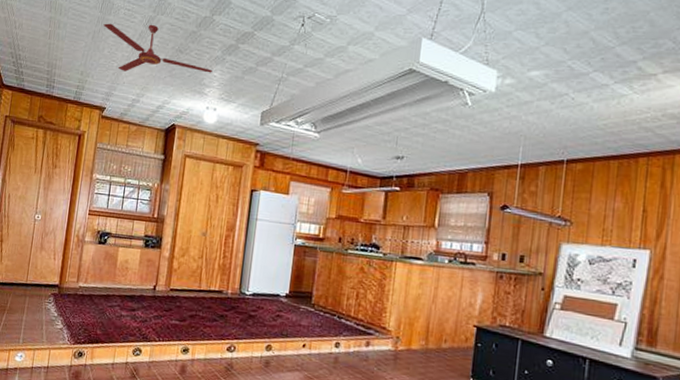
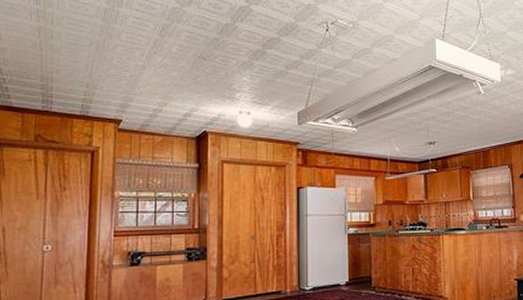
ceiling fan: present [103,23,213,73] -> none [108,32,241,81]

